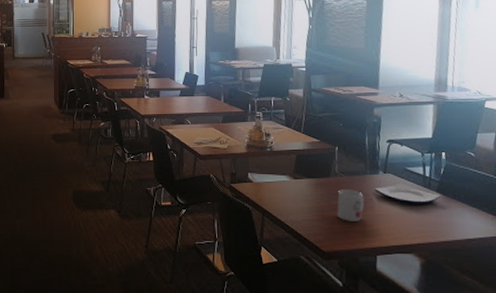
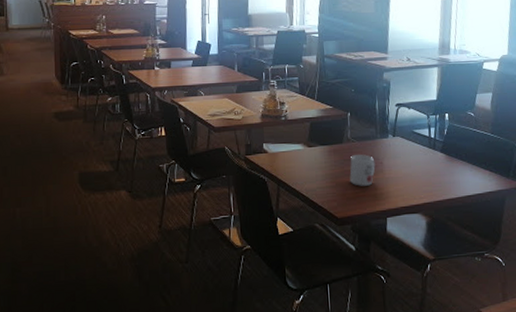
plate: present [374,184,441,204] -> none [384,146,445,166]

